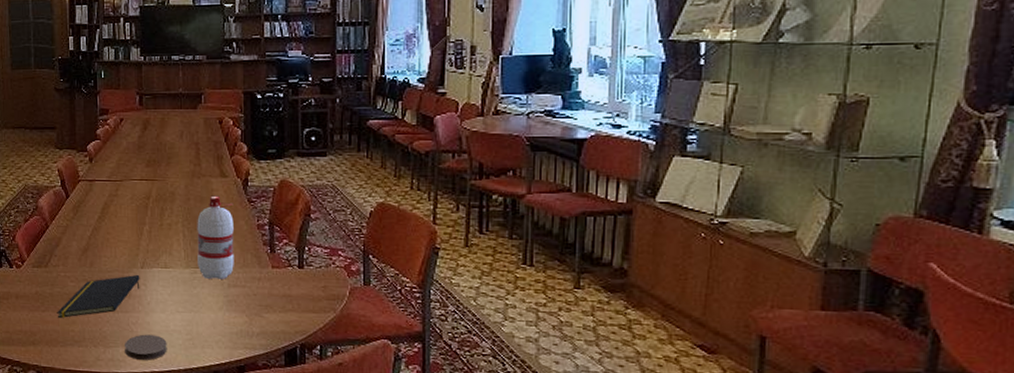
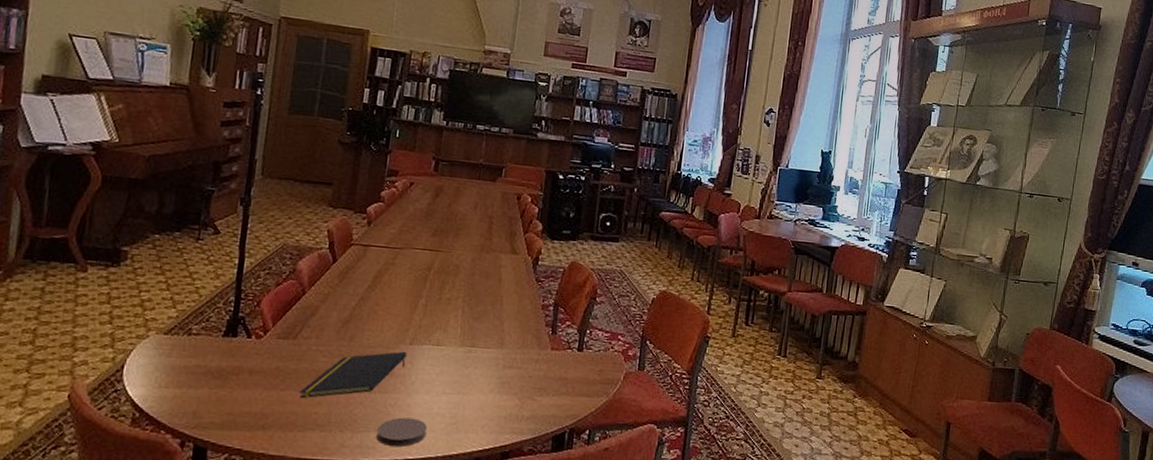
water bottle: present [197,195,234,279] -> none [473,272,521,360]

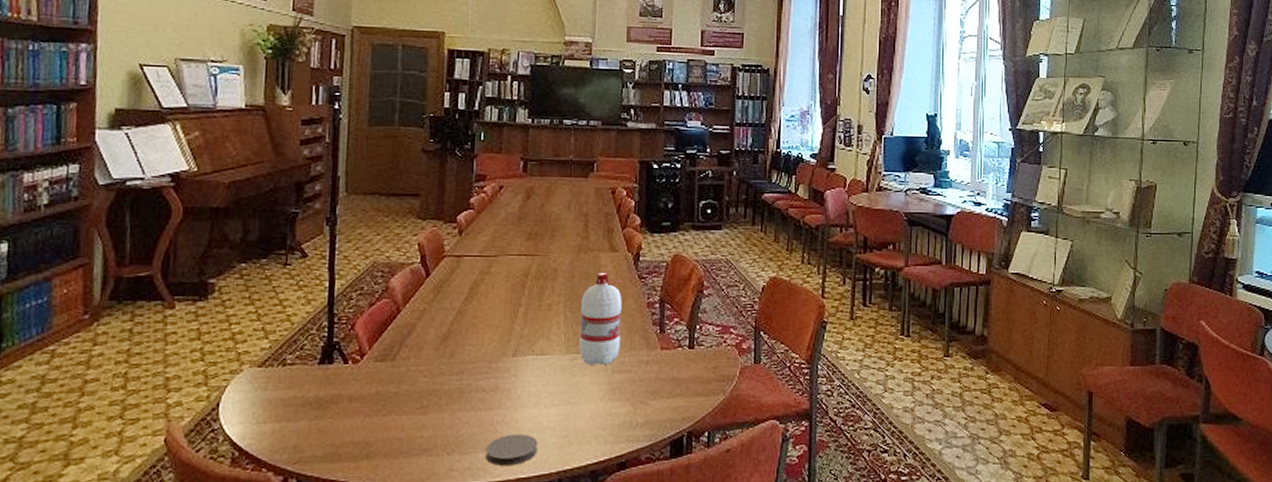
notepad: present [299,351,407,399] -> none [402,364,511,423]
water bottle: none [473,272,521,360] -> present [579,272,623,365]

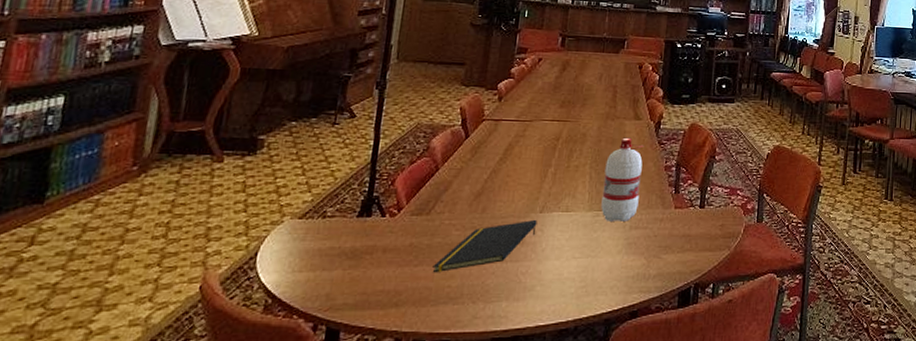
notepad: none [402,364,511,423] -> present [432,219,537,273]
coaster: present [486,434,538,465] -> none [508,284,558,314]

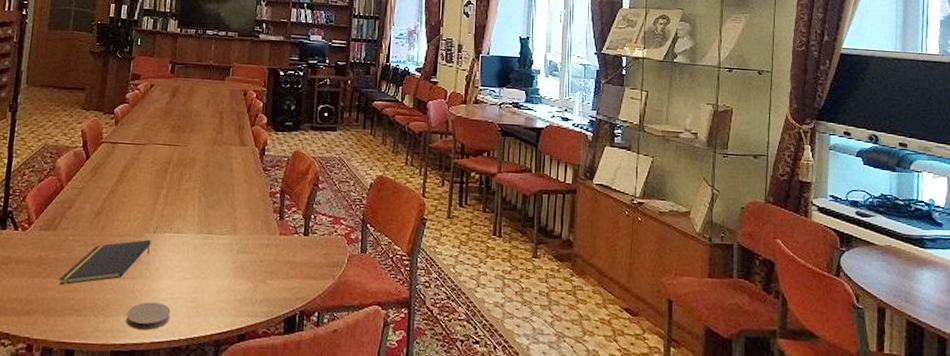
coaster: none [508,284,558,314] -> present [126,302,171,330]
water bottle: present [601,137,644,221] -> none [209,163,250,246]

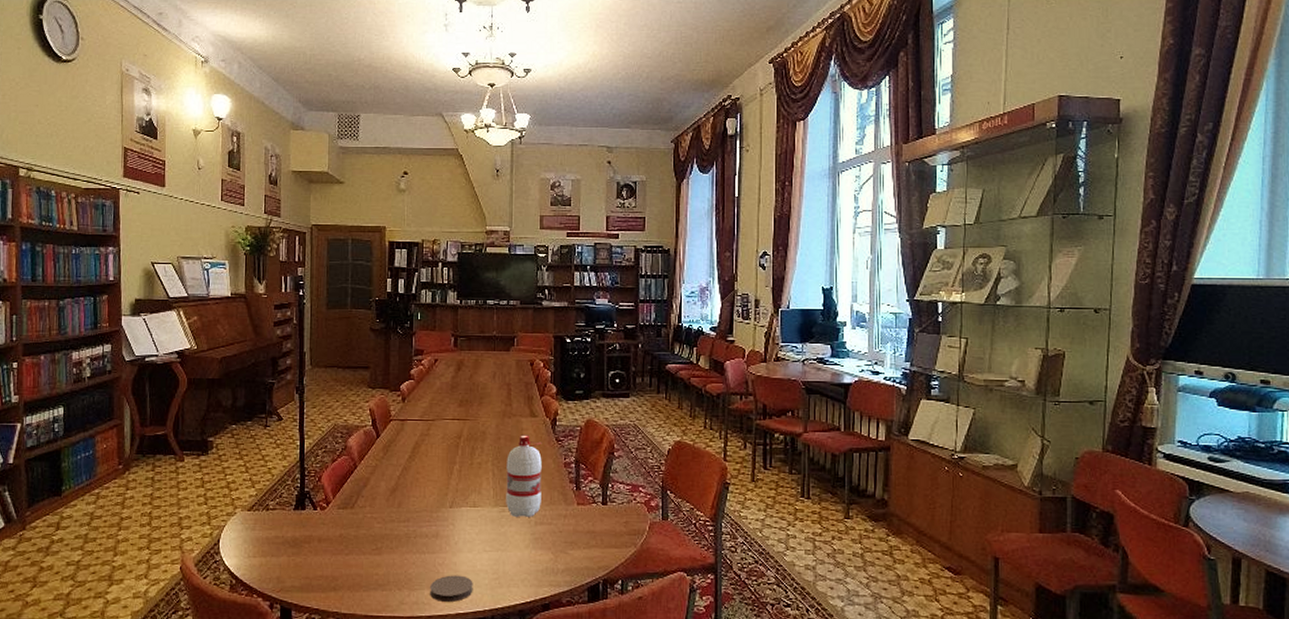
notepad: present [59,239,151,286] -> none [361,514,448,562]
water bottle: none [209,163,250,246] -> present [506,435,542,517]

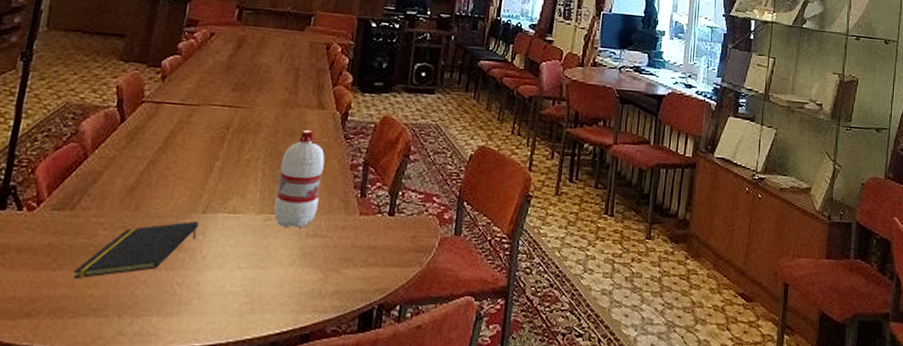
notepad: none [361,514,448,562] -> present [73,220,199,279]
coaster: present [430,575,473,602] -> none [159,297,219,332]

